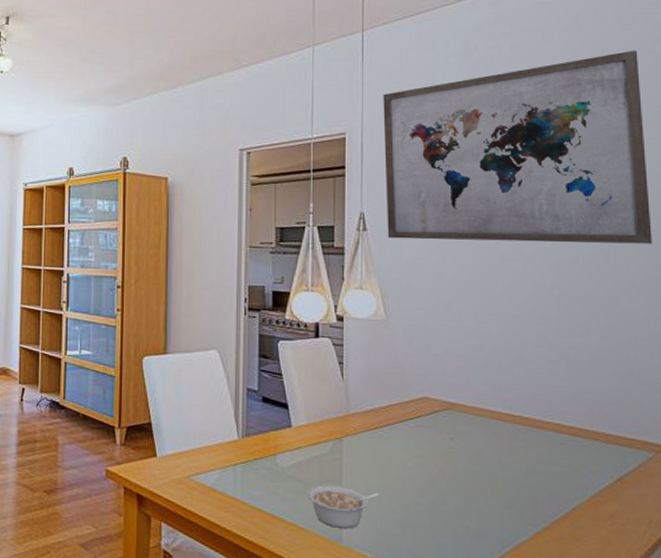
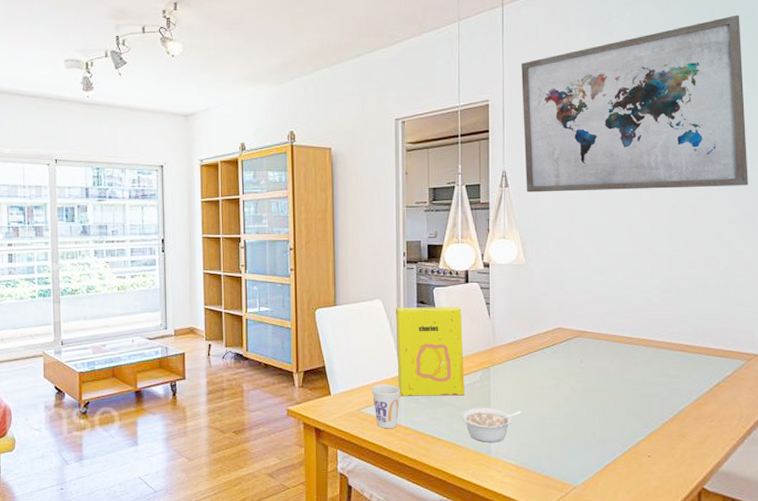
cup: none [203,448,237,503] -> present [371,384,401,429]
cereal box: none [233,361,312,470] -> present [395,307,465,396]

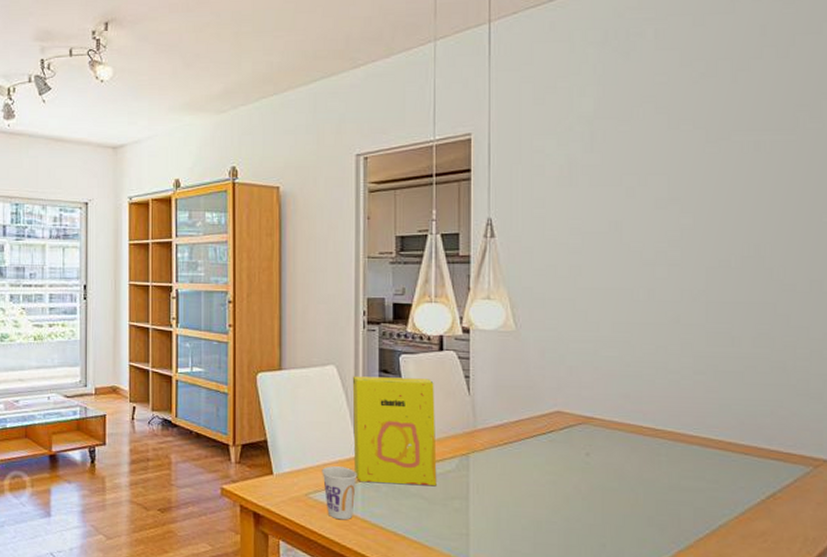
legume: present [460,408,522,442] -> none [431,502,510,547]
wall art: present [521,14,748,193] -> none [512,31,814,245]

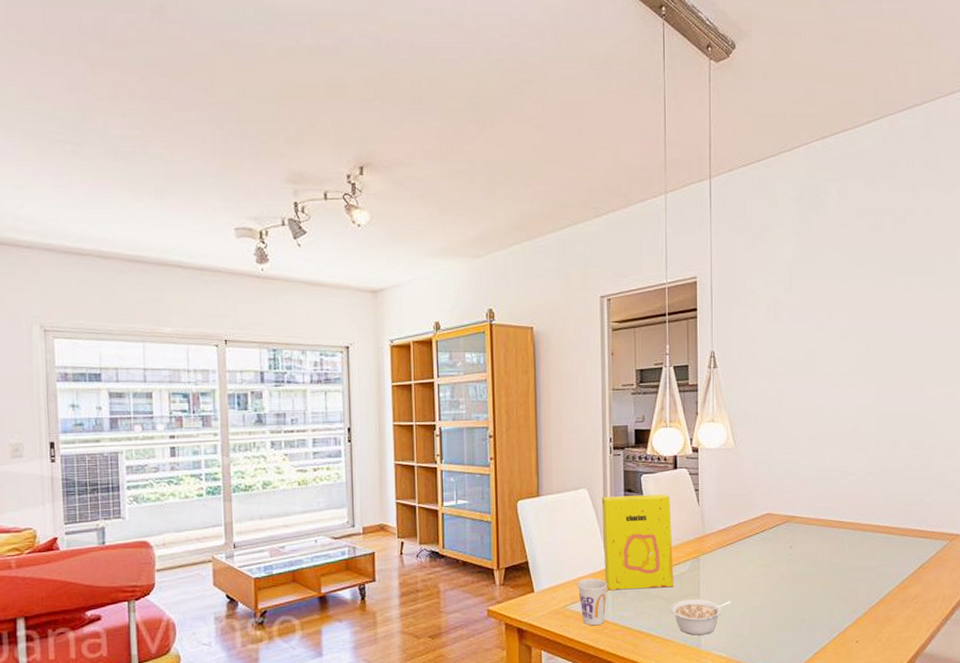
legume: none [431,502,510,547] -> present [669,599,732,635]

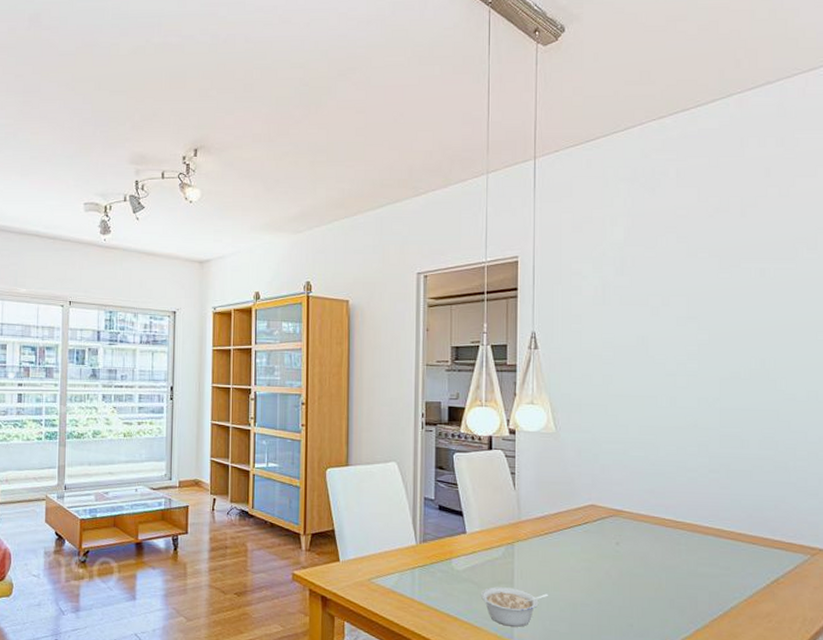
cup: present [577,578,608,626] -> none [383,553,415,603]
cereal box: present [601,494,674,591] -> none [411,472,486,572]

